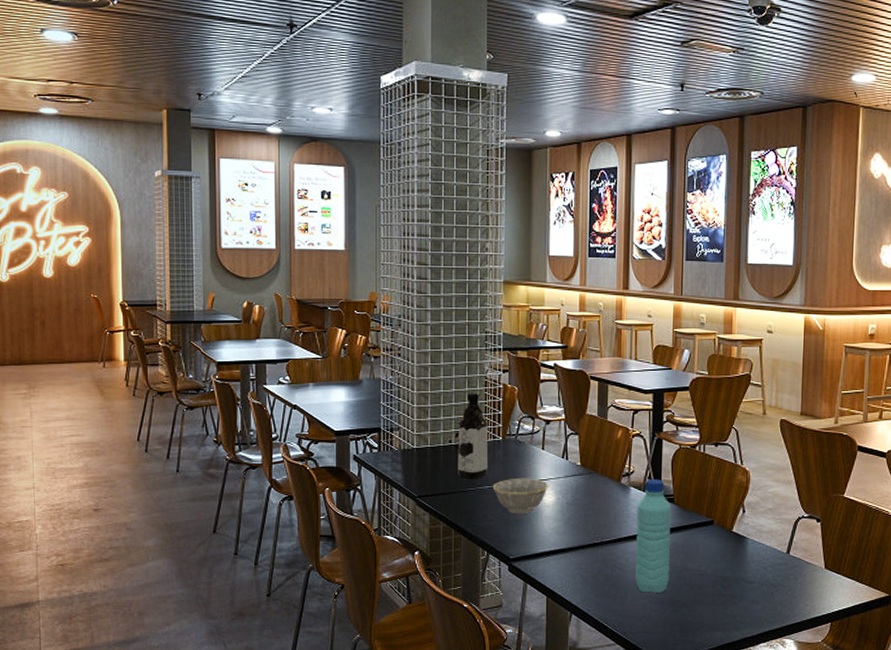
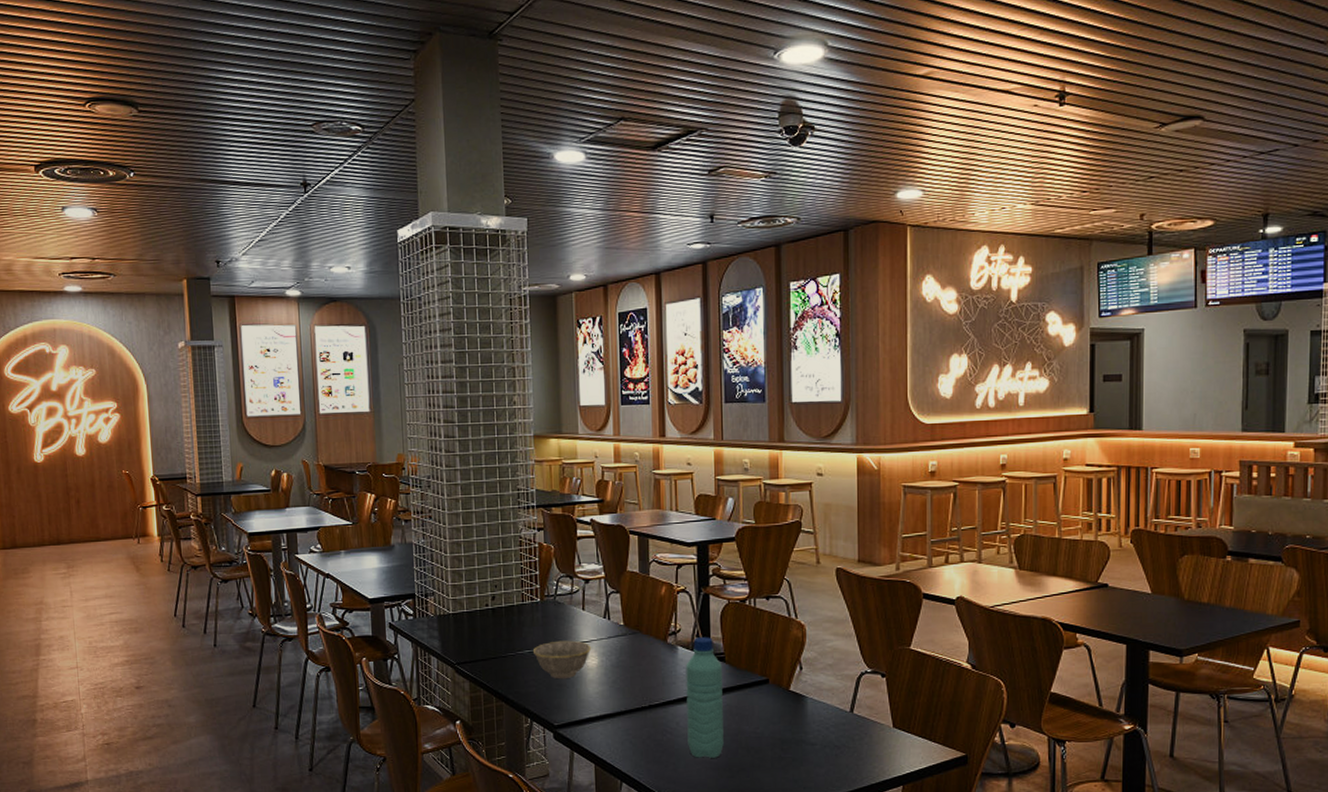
water bottle: present [458,393,489,480] -> none [494,554,528,644]

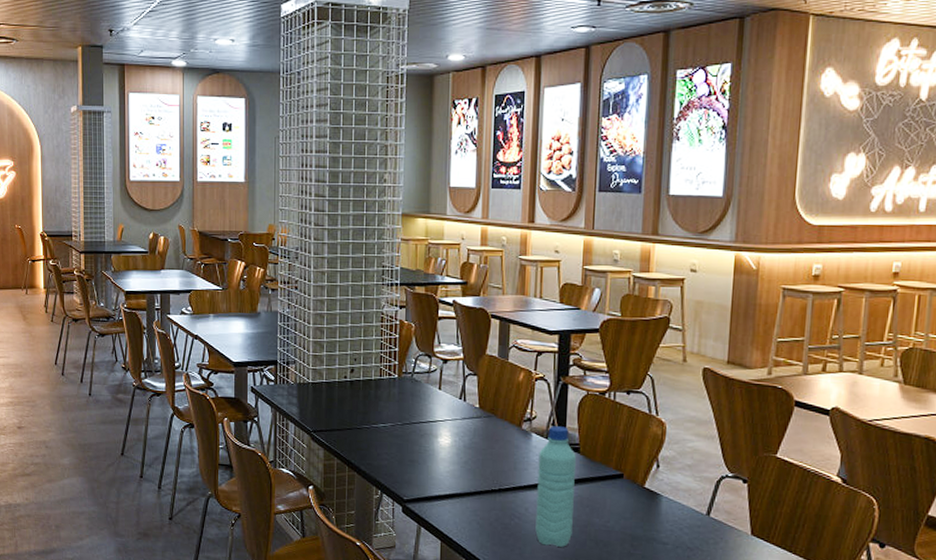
bowl: present [532,640,592,679] -> none [387,417,446,456]

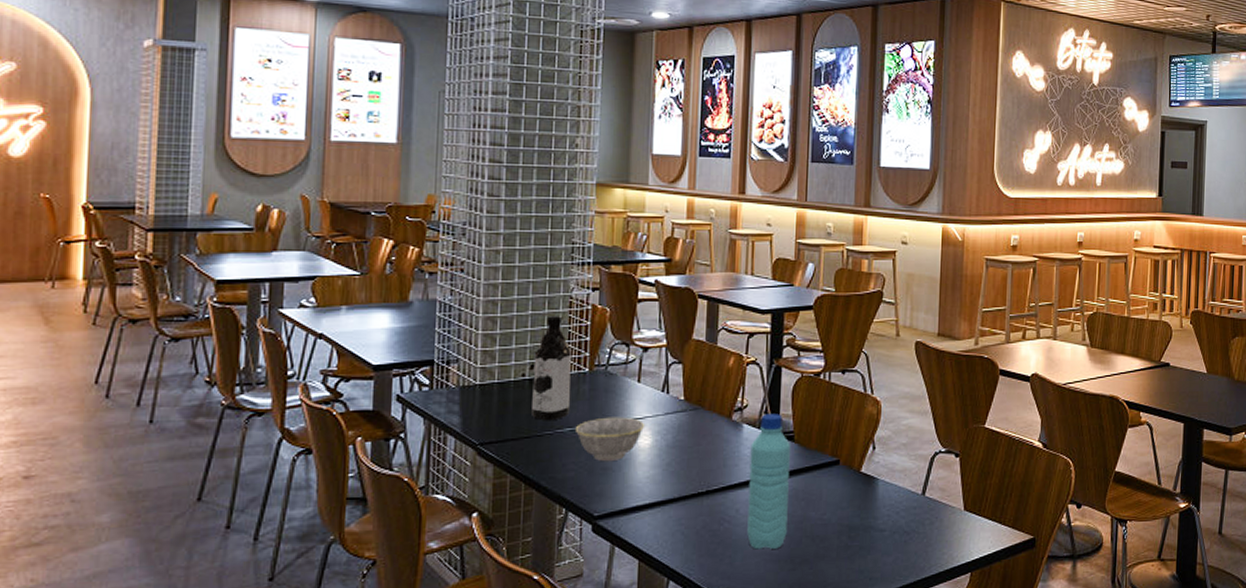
water bottle: none [352,329,384,417] -> present [532,316,571,421]
bowl: none [387,417,446,456] -> present [575,417,645,462]

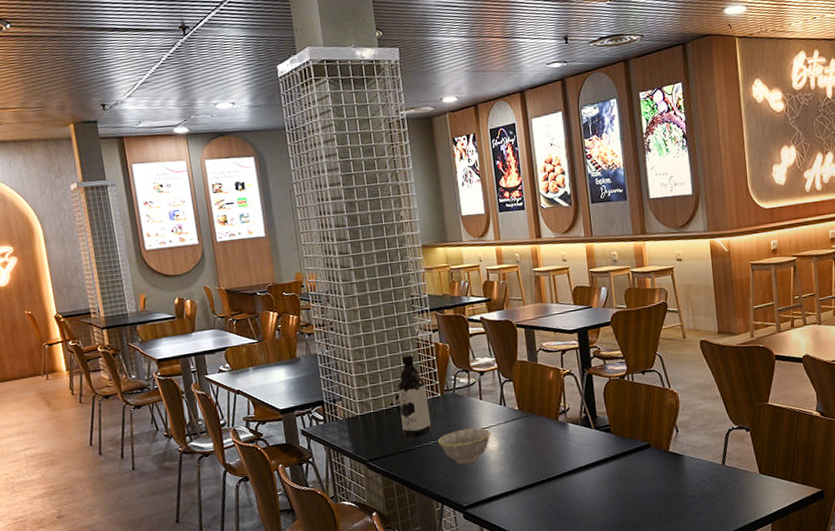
water bottle: present [747,414,790,550] -> none [577,412,616,521]

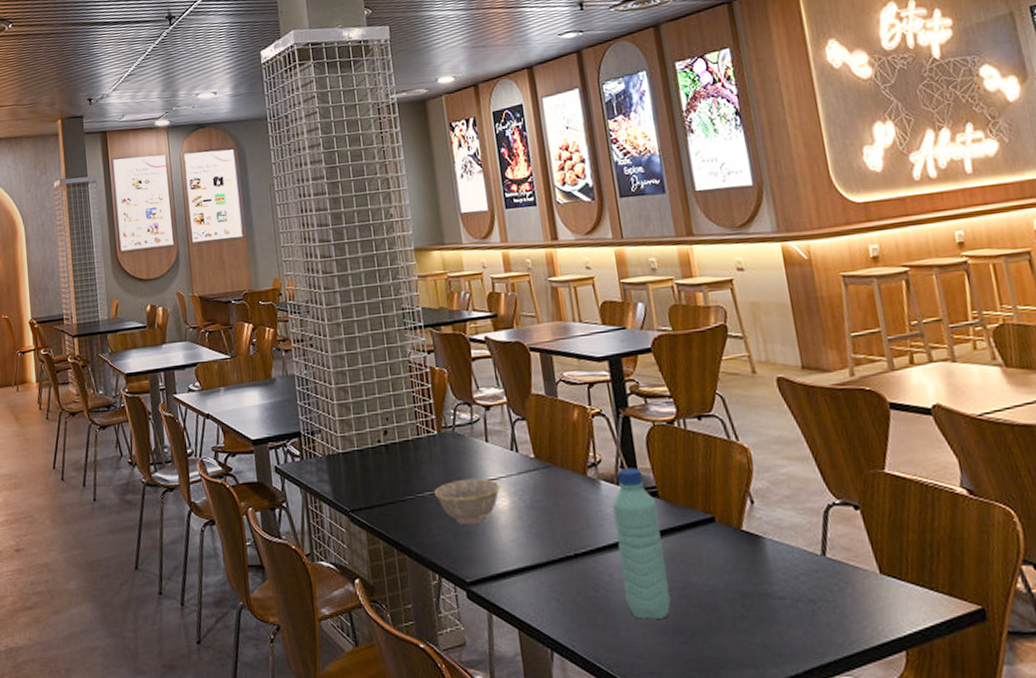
water bottle: present [397,355,432,438] -> none [385,381,427,486]
water bottle: none [577,412,616,521] -> present [612,468,671,619]

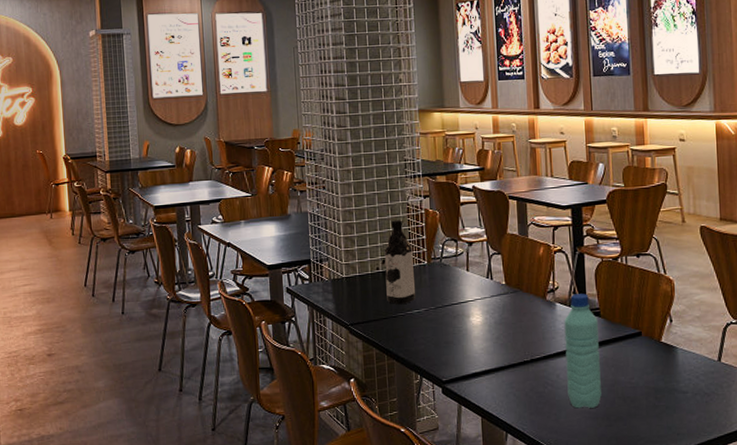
water bottle: none [385,381,427,486] -> present [384,220,416,305]
bowl: present [434,478,501,526] -> none [421,300,476,337]

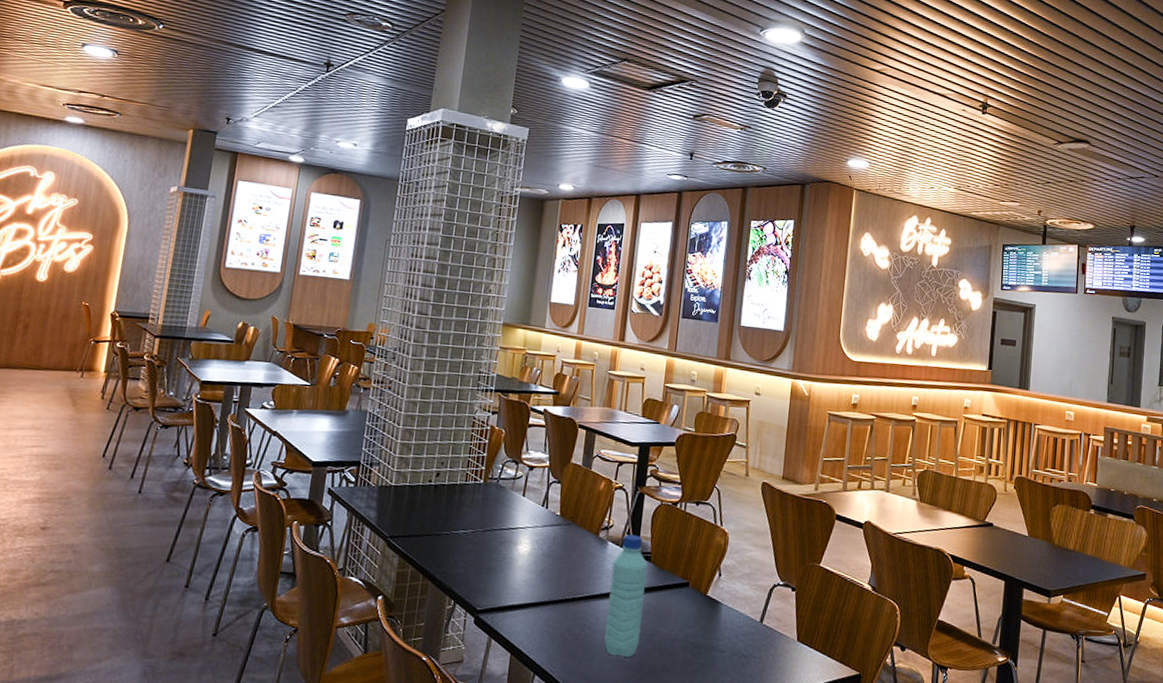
water bottle: present [384,220,416,305] -> none [433,432,471,523]

